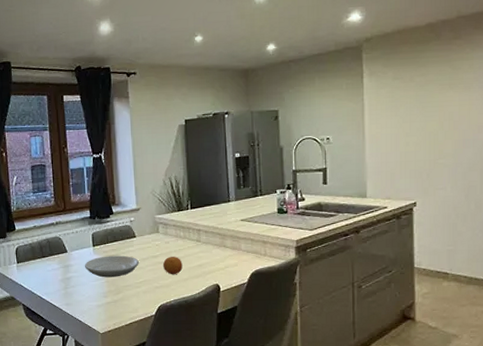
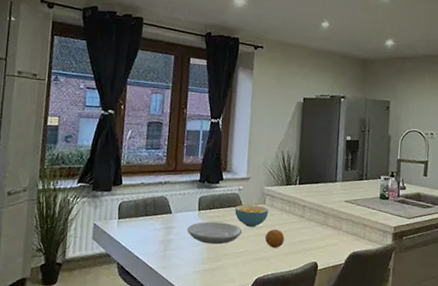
cereal bowl: none [129,234,164,257] -> present [235,204,269,227]

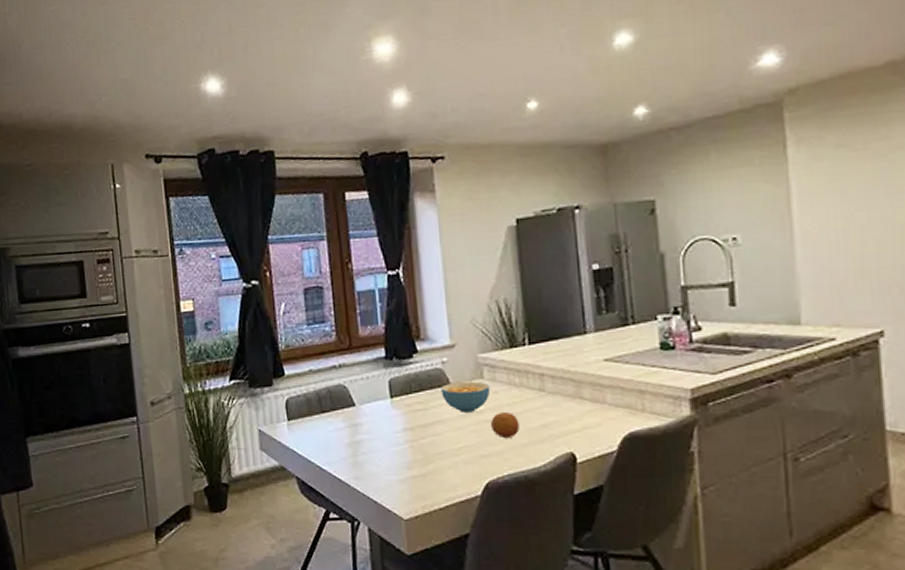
plate: present [186,221,242,245] -> none [379,410,456,441]

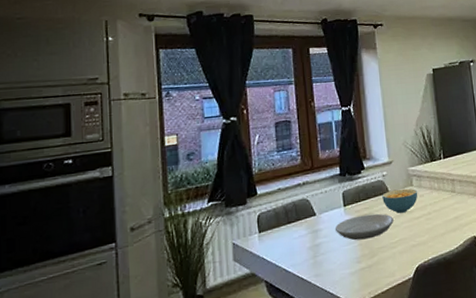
plate: none [379,410,456,441] -> present [334,213,394,240]
fruit: present [490,412,520,438] -> none [418,210,439,230]

